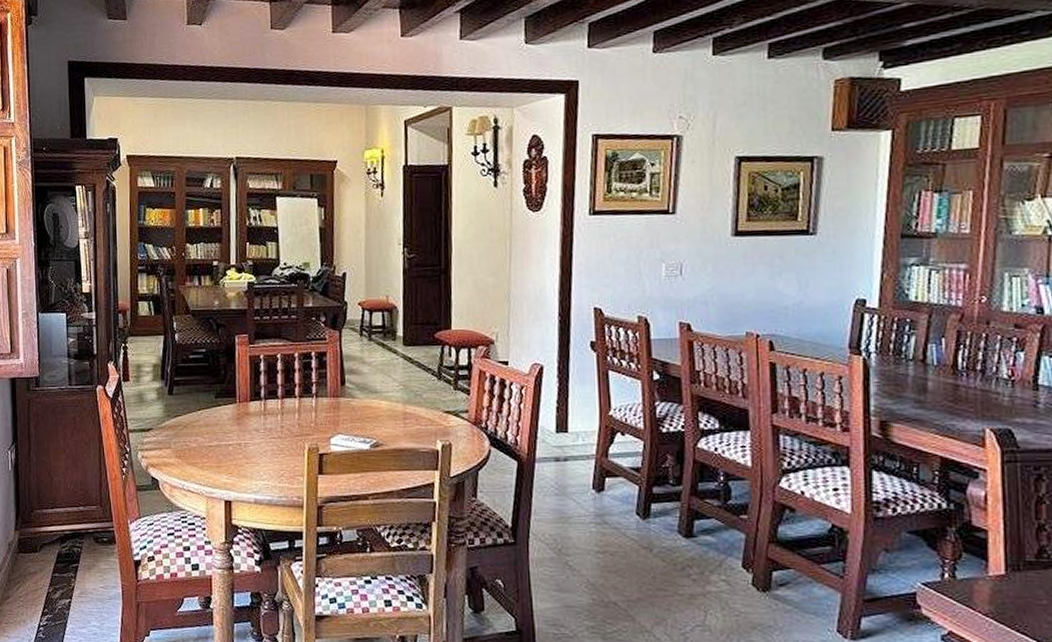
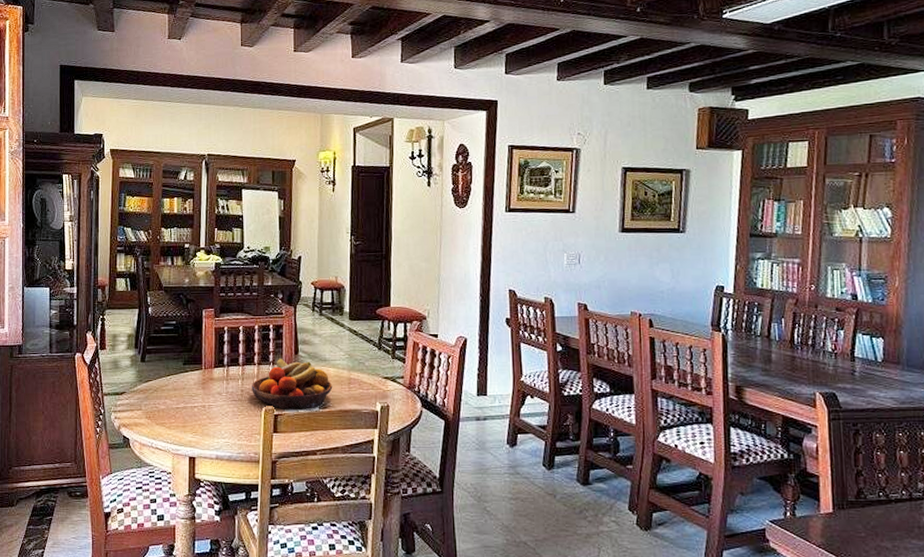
fruit bowl: none [293,391,386,448] -> present [252,359,333,409]

